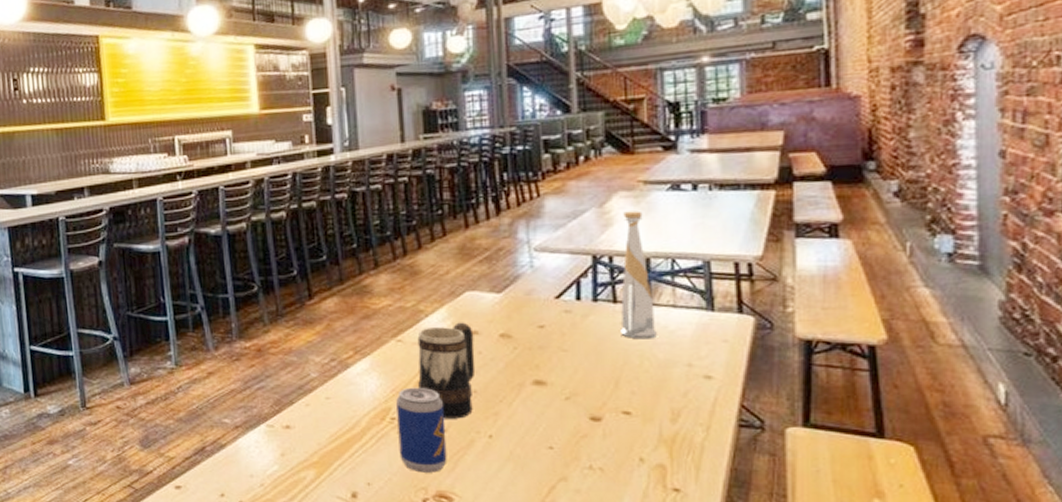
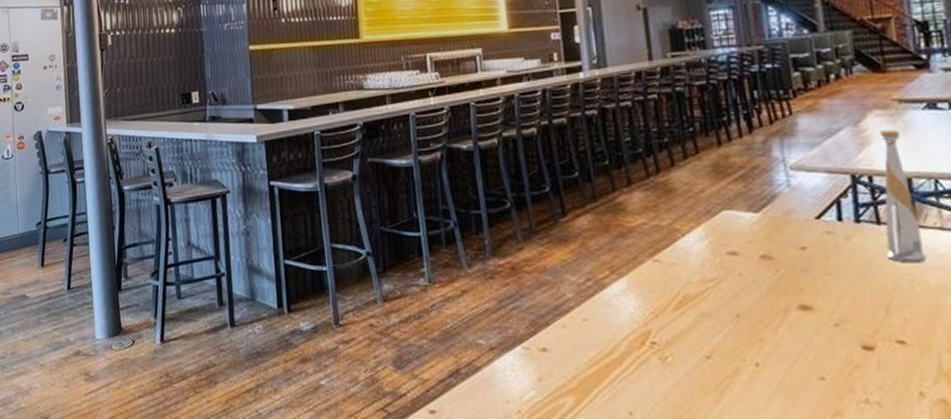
beer can: present [396,387,447,473] -> none [656,310,713,403]
beer mug: present [417,322,476,419] -> none [674,242,737,345]

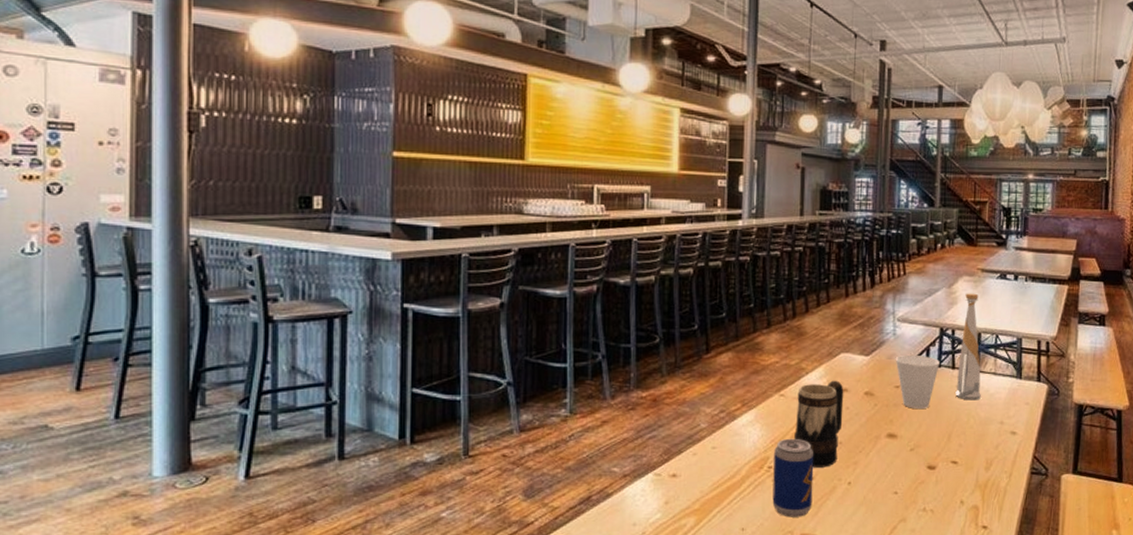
beer can: none [656,310,713,403] -> present [772,438,814,517]
beer mug: none [674,242,737,345] -> present [794,380,844,468]
cup: none [794,208,858,274] -> present [895,354,940,408]

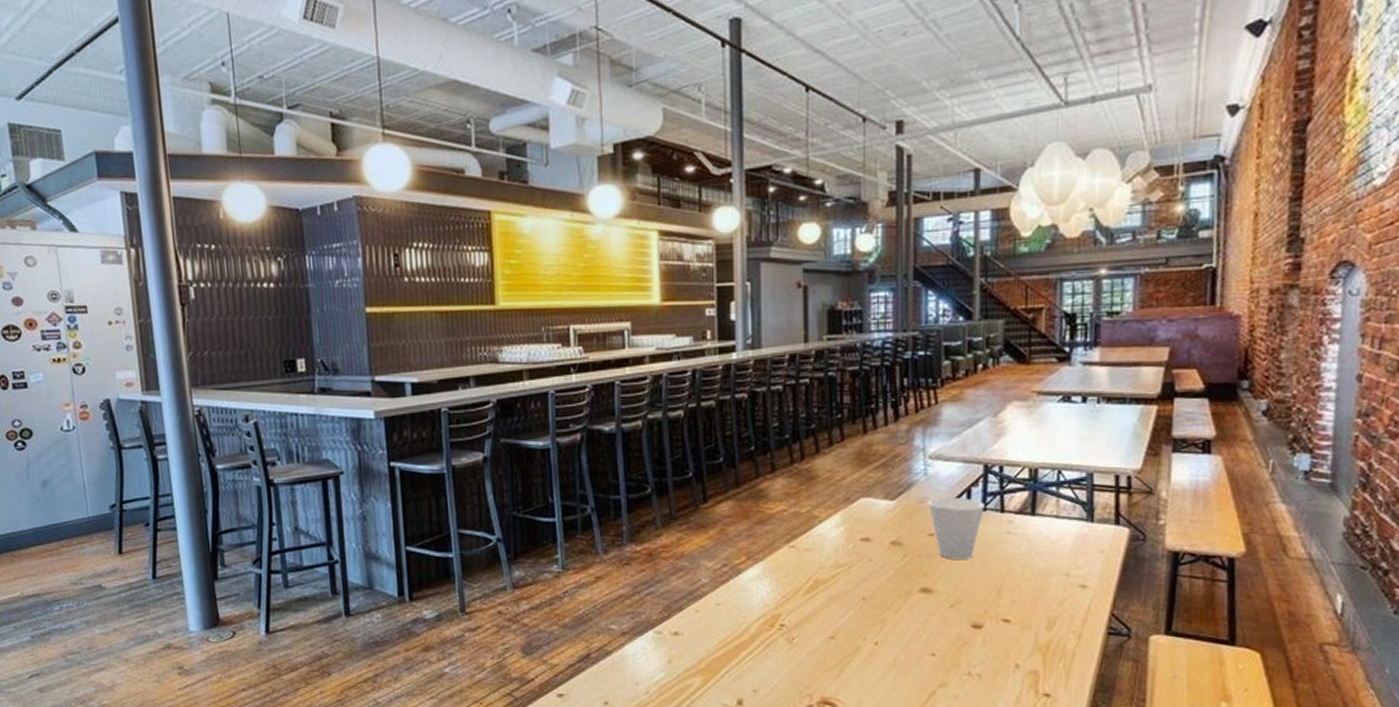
beer can: present [772,438,814,517] -> none [786,593,833,679]
beer mug: present [794,380,844,468] -> none [809,529,866,626]
bottle: present [955,293,981,400] -> none [1006,421,1039,549]

